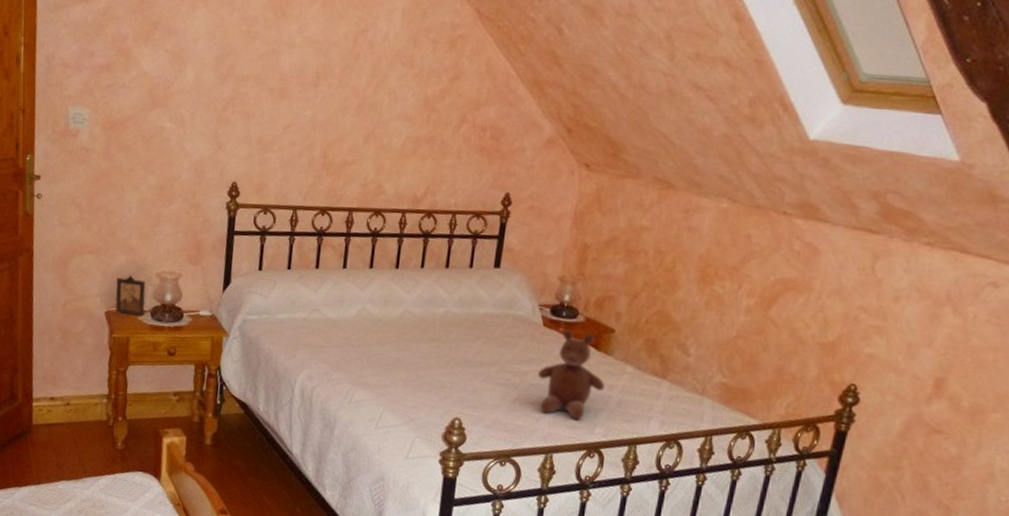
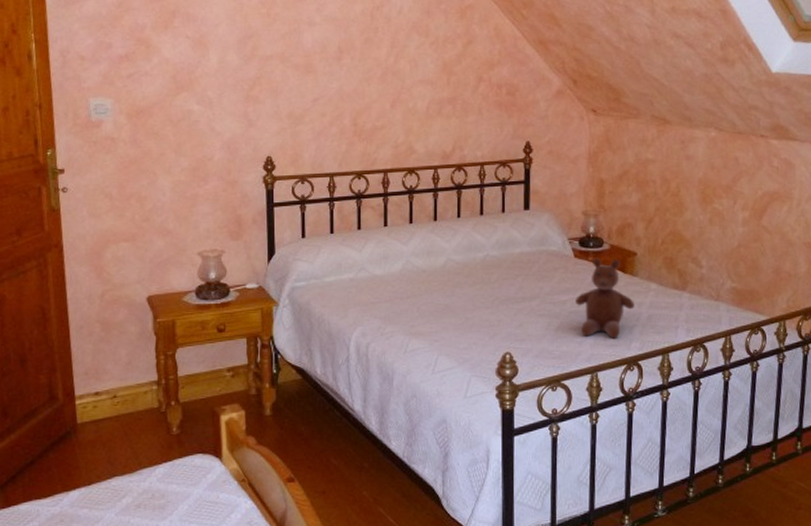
photo frame: present [115,276,146,317] -> none [156,258,190,298]

